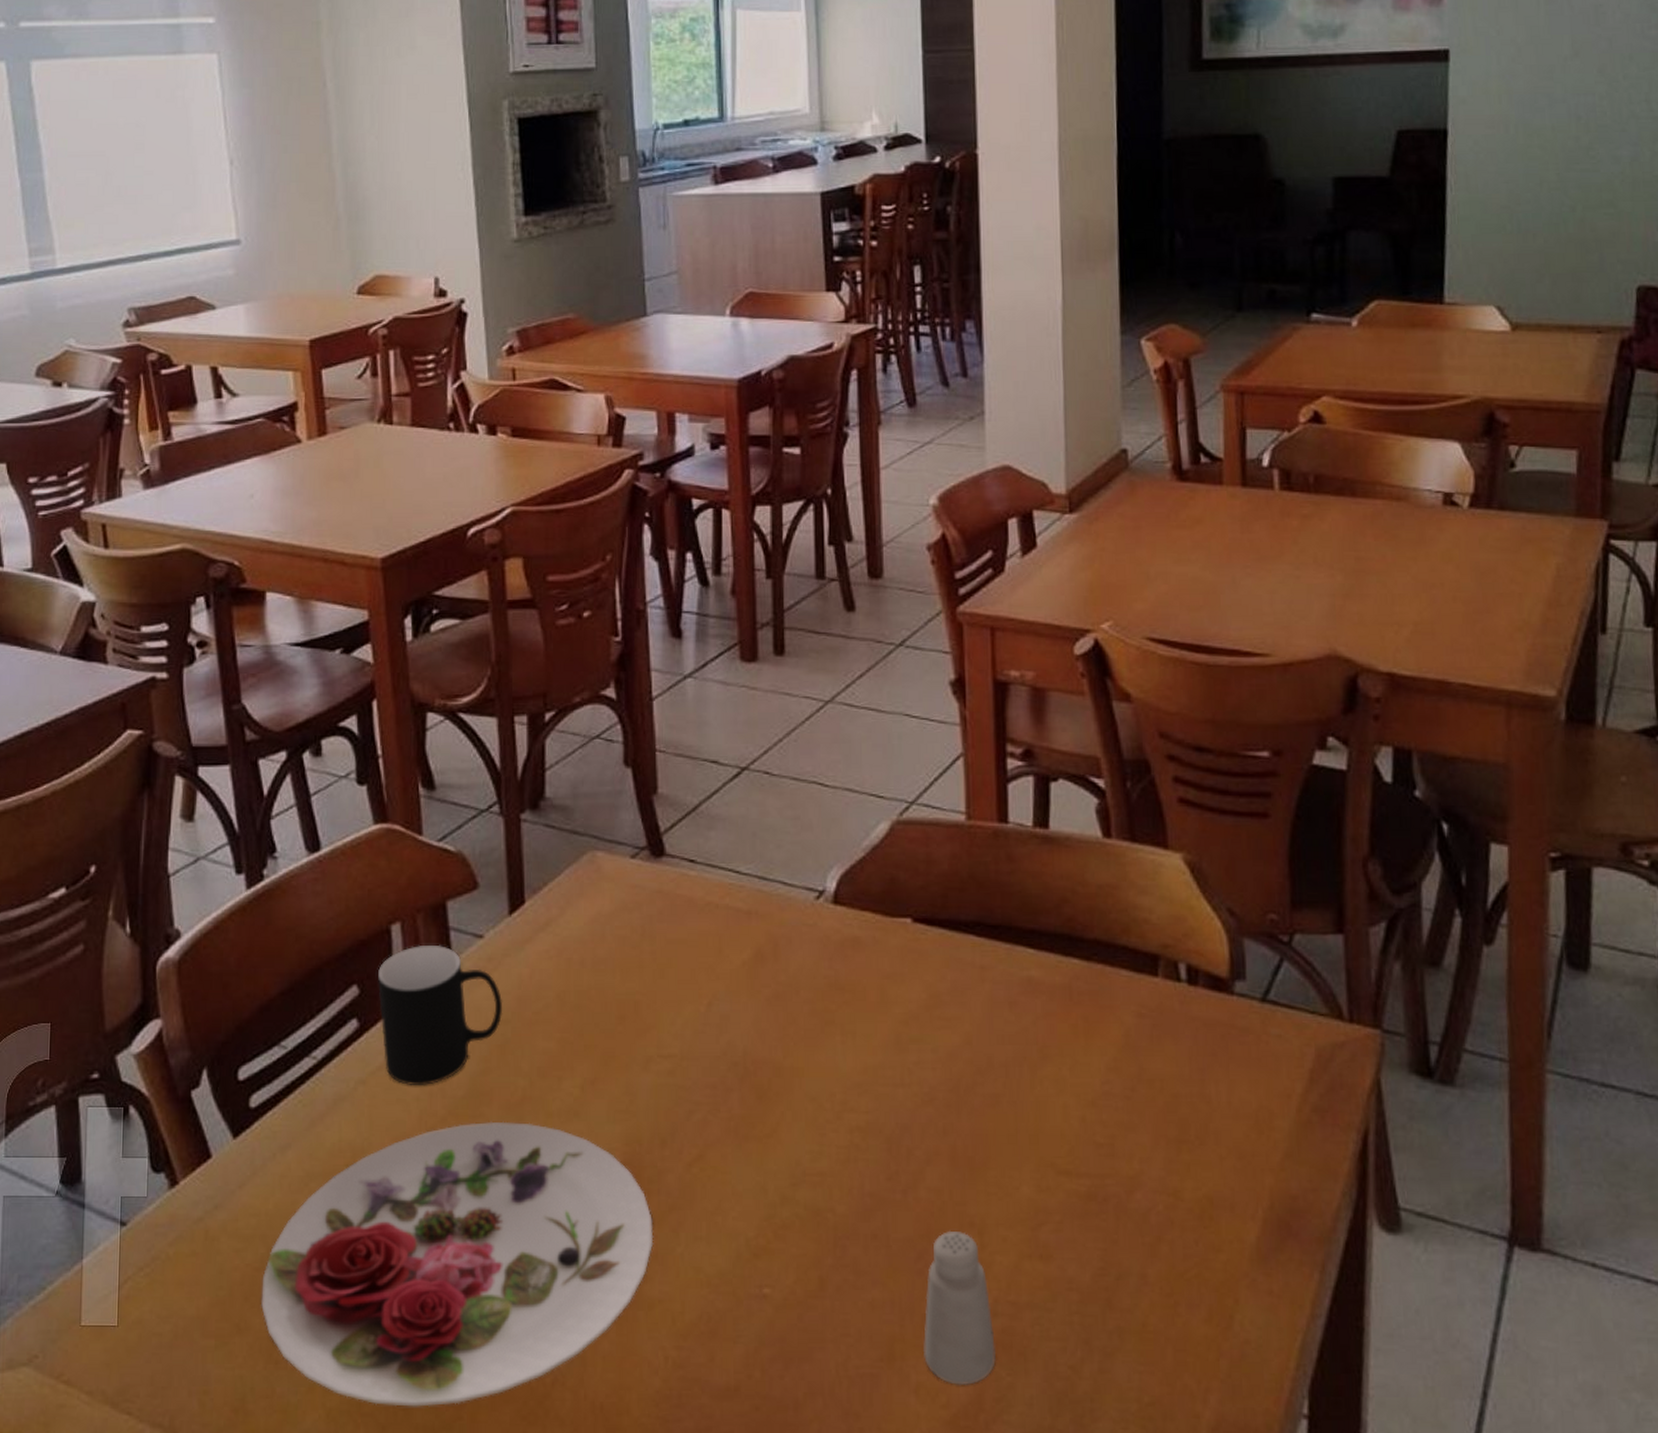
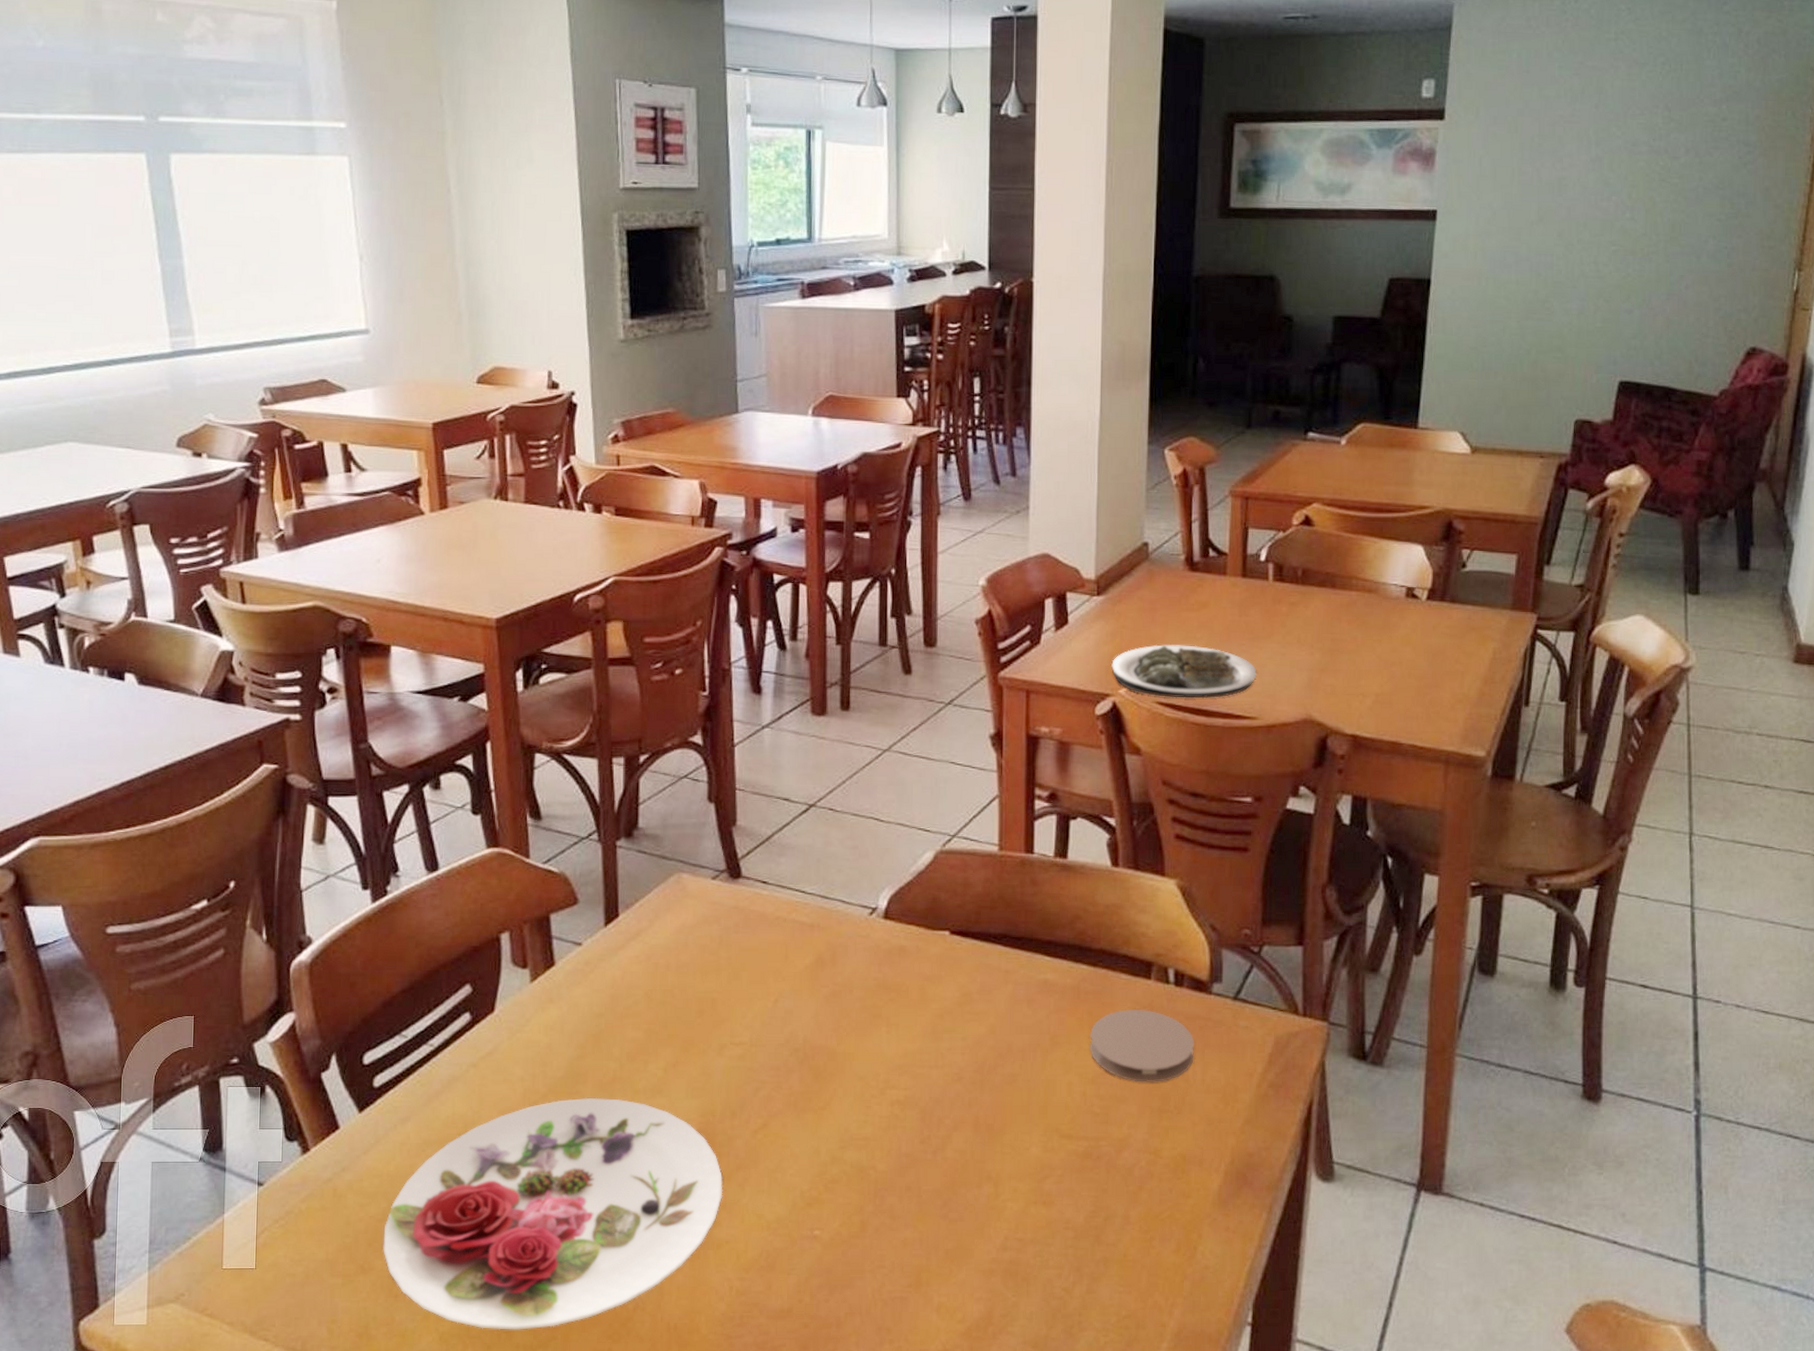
cup: present [377,944,503,1085] -> none [488,950,598,1068]
saltshaker: present [924,1230,996,1385] -> none [945,1183,1004,1304]
coaster: none [1087,1013,1217,1107] -> present [1090,1008,1195,1083]
plate: none [1091,569,1266,633] -> present [1111,644,1257,699]

